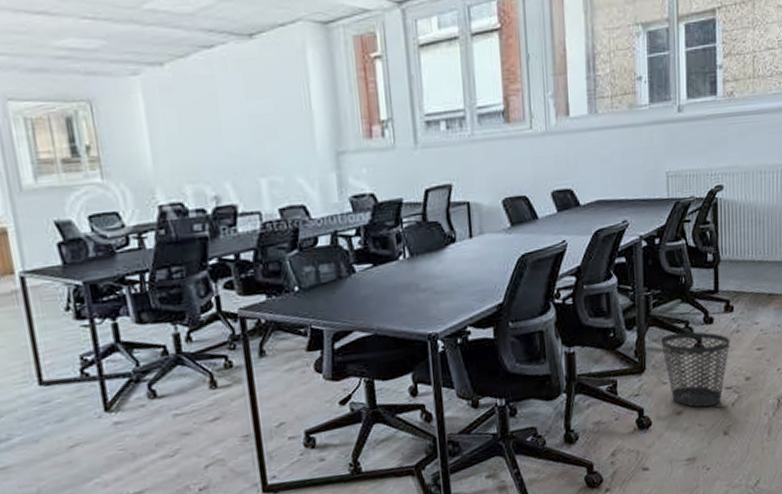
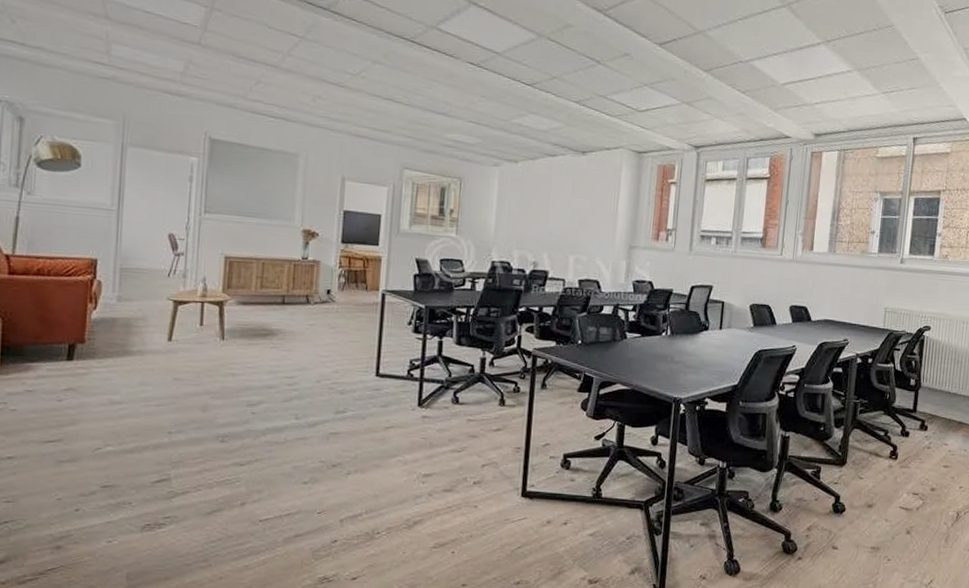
wastebasket: present [661,332,730,408] -> none [862,438,922,507]

